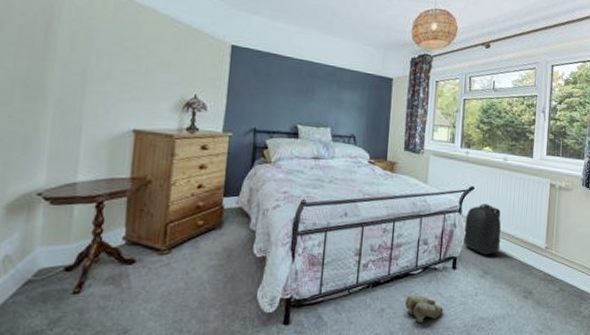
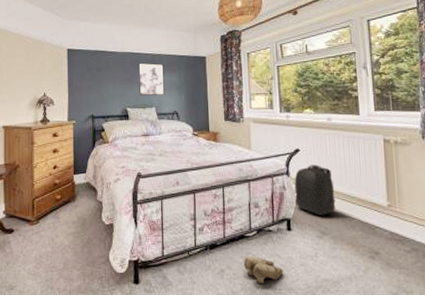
wall art: none [314,74,346,115] -> present [138,63,165,96]

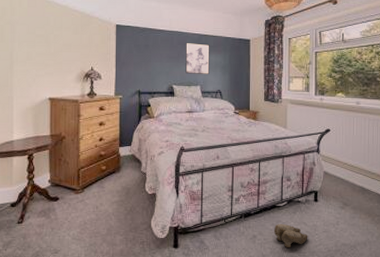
backpack: present [294,165,336,215] -> none [323,144,358,189]

